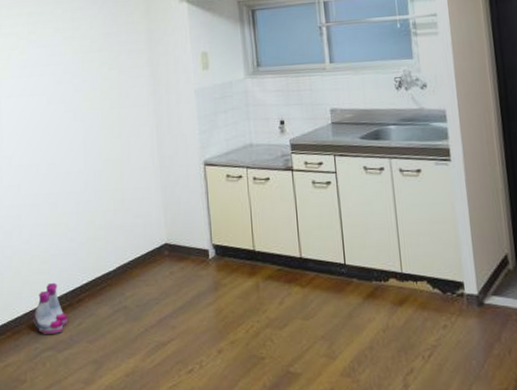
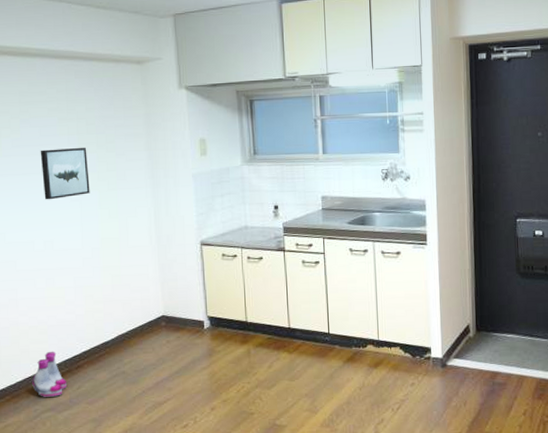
wall art: none [46,65,93,121] -> present [40,147,90,200]

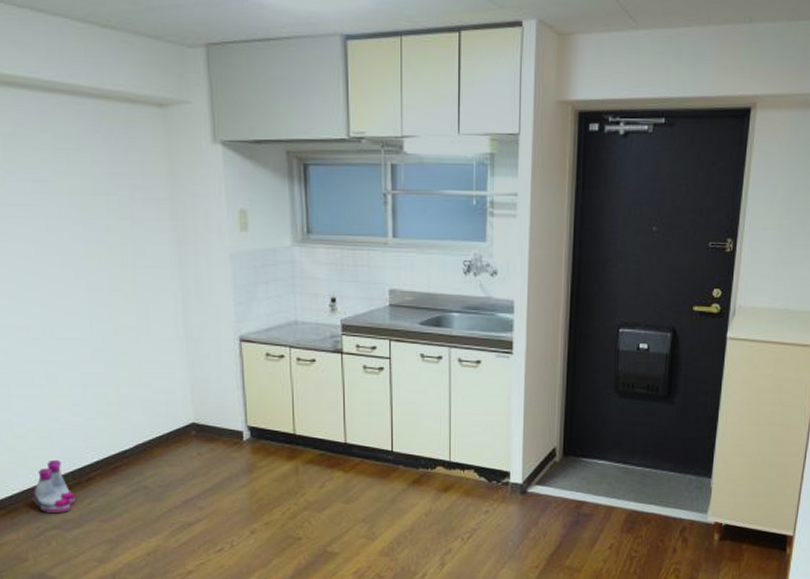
wall art: present [40,147,90,200] -> none [33,211,100,276]

